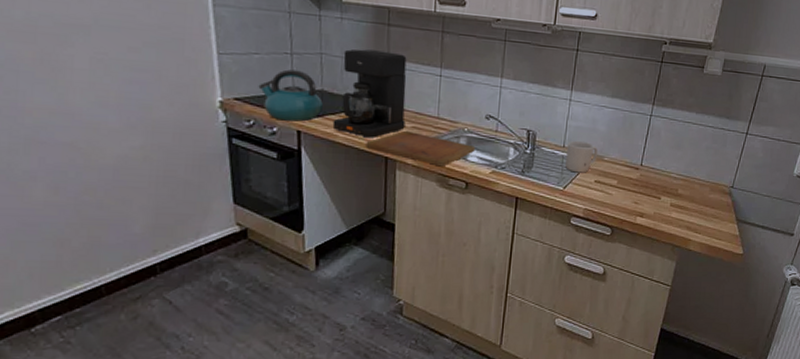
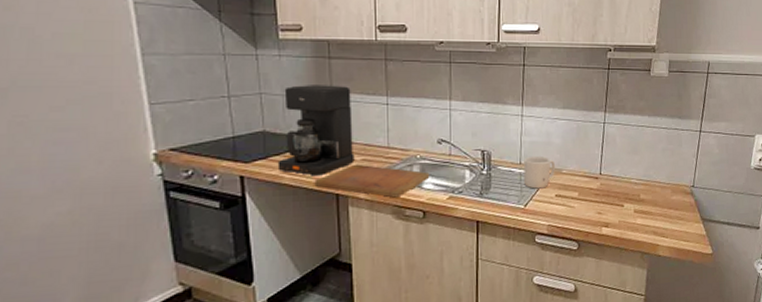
kettle: present [258,69,323,122] -> none [195,113,265,167]

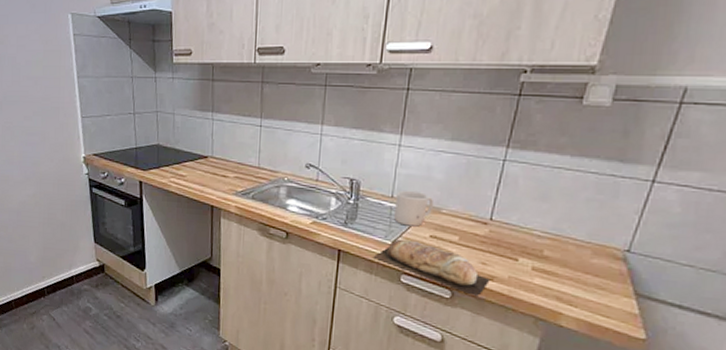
coffee maker: present [277,85,355,176] -> none [167,105,229,188]
cutting board: present [314,164,430,198] -> none [194,180,296,216]
bread loaf: none [510,201,606,244] -> present [374,239,490,298]

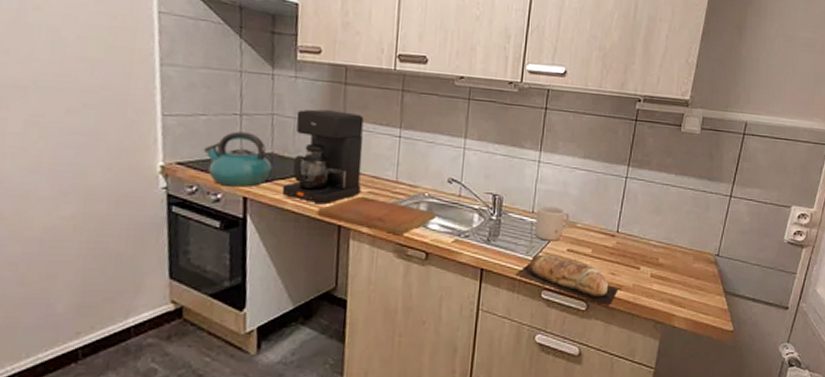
kettle: none [110,127,159,173] -> present [203,131,272,187]
coffee maker: none [167,105,229,188] -> present [282,109,364,205]
cutting board: none [194,180,296,216] -> present [317,196,437,236]

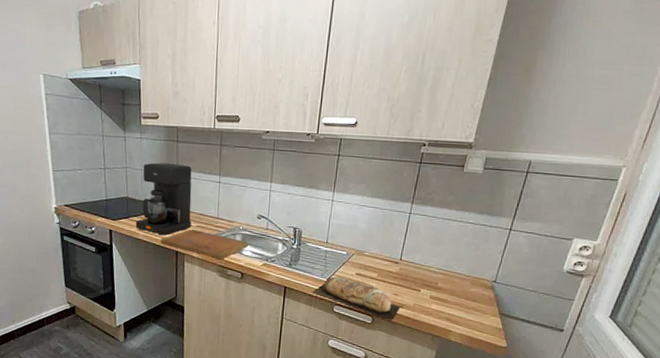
kettle: present [203,131,272,187] -> none [81,181,128,223]
mug: present [535,205,571,241] -> none [329,236,359,266]

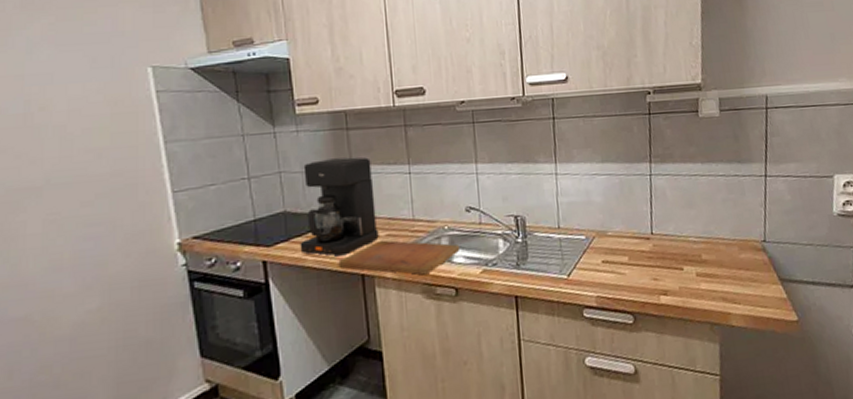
bread loaf: present [313,276,401,322] -> none [553,269,665,316]

